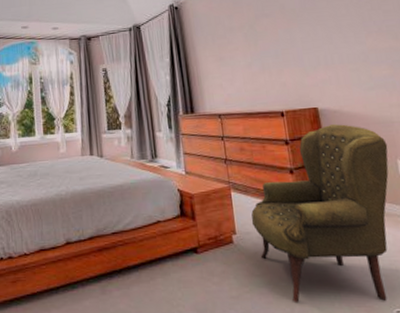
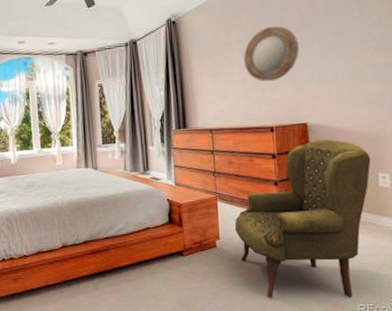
home mirror: none [247,11,303,66] -> present [244,26,299,82]

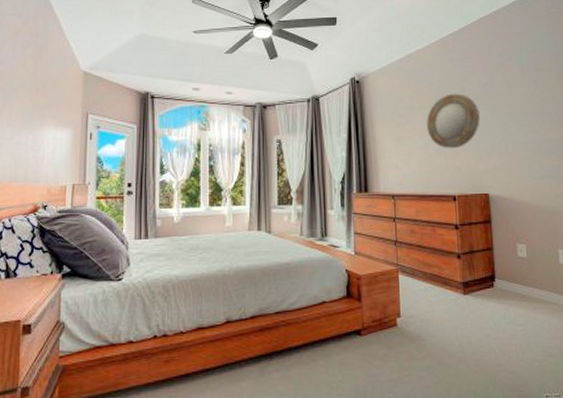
armchair: present [234,139,371,298] -> none [416,211,551,386]

